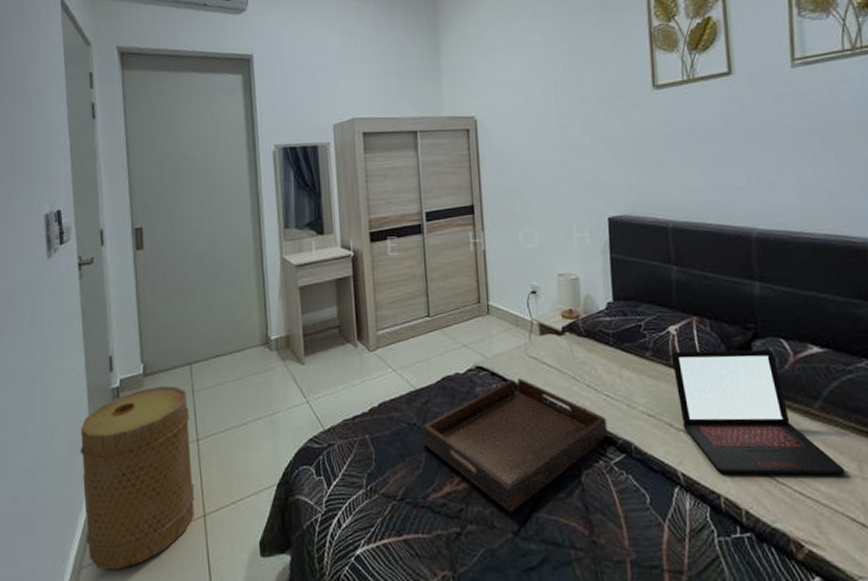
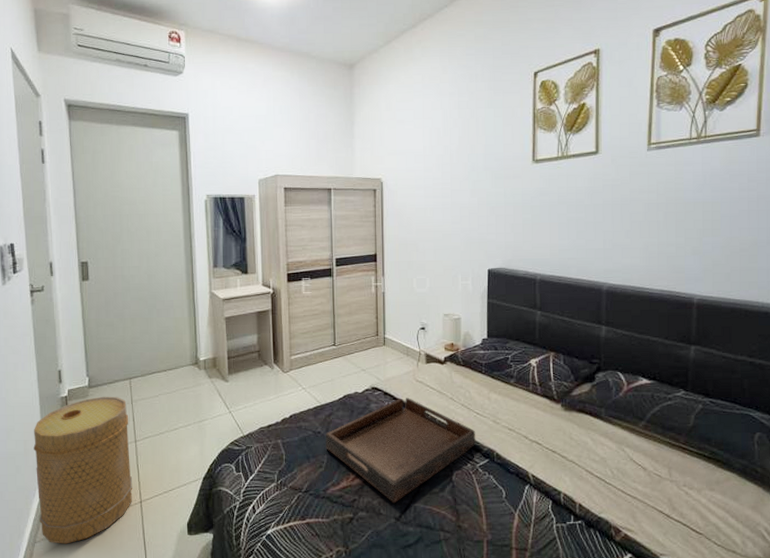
laptop: present [671,349,846,475] -> none [530,379,658,478]

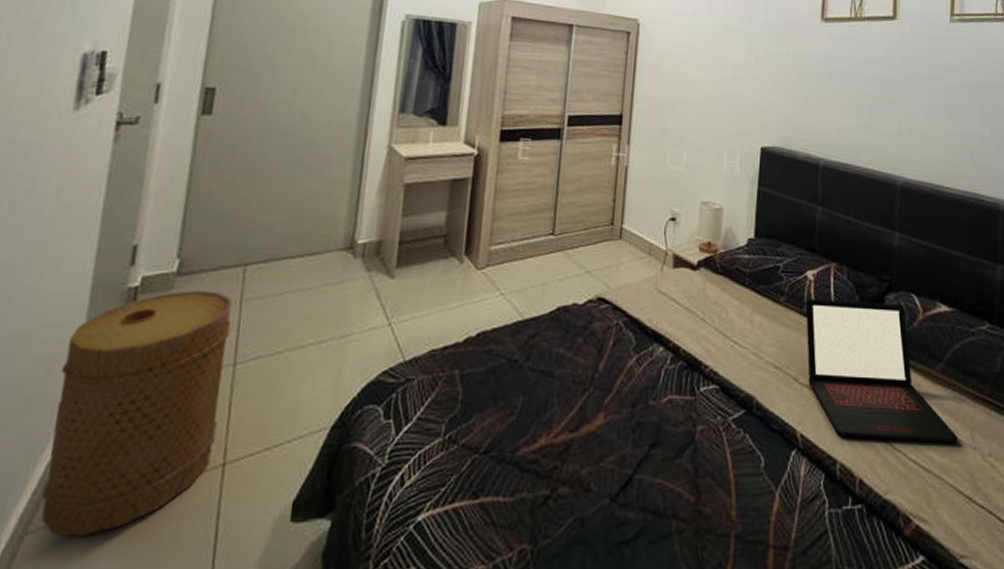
serving tray: present [326,398,476,504] -> none [523,315,731,474]
laptop: none [530,379,658,478] -> present [805,299,959,443]

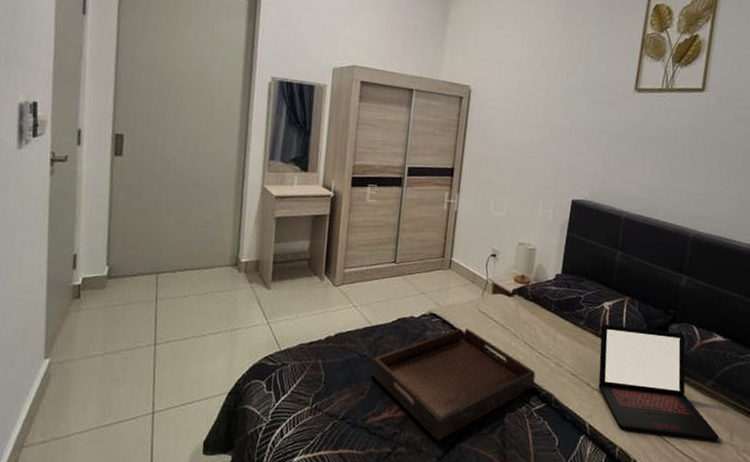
basket: present [41,289,233,537] -> none [30,289,150,452]
serving tray: none [523,315,731,474] -> present [371,328,536,441]

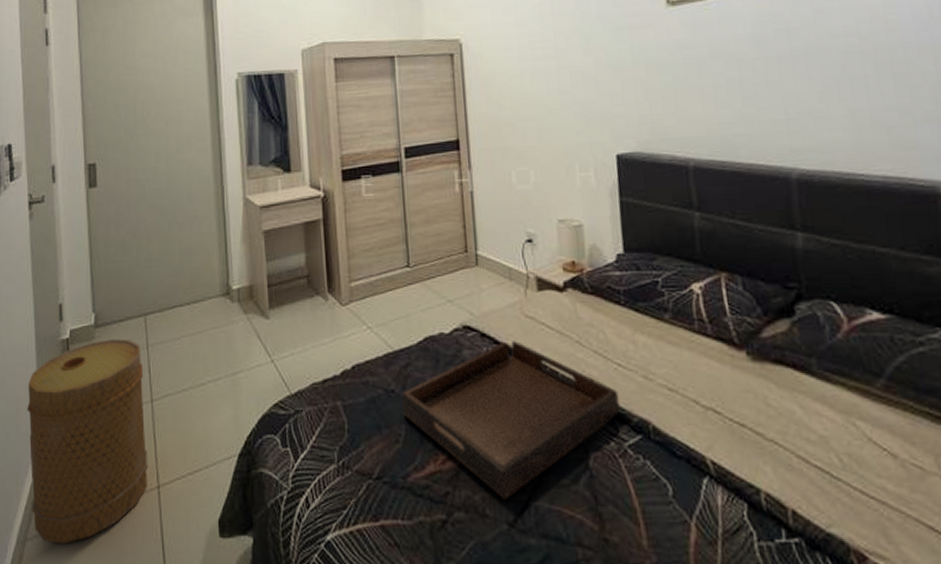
basket: none [30,289,150,452] -> present [27,338,148,544]
laptop: present [598,324,719,440] -> none [695,313,919,471]

